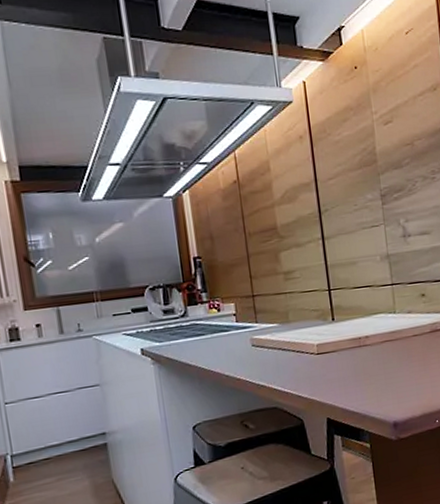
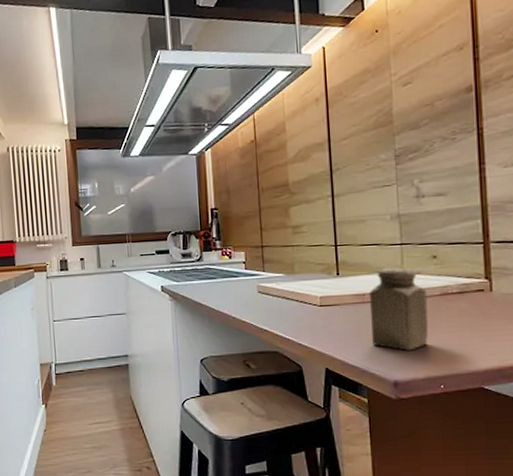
salt shaker: none [364,307,422,391] -> present [369,267,429,351]

